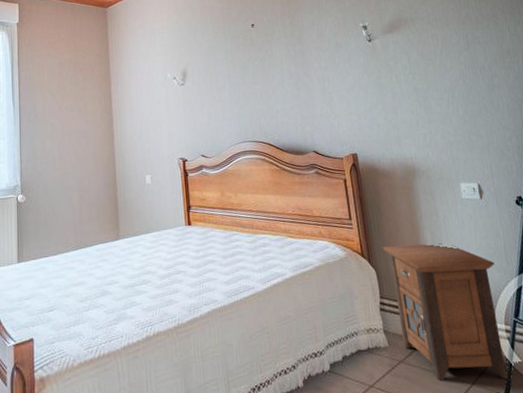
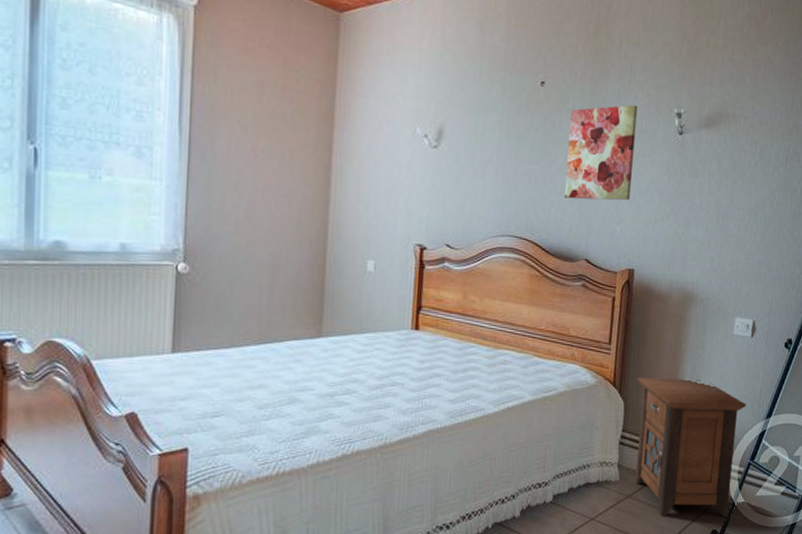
wall art: none [278,27,340,106] -> present [564,104,638,201]

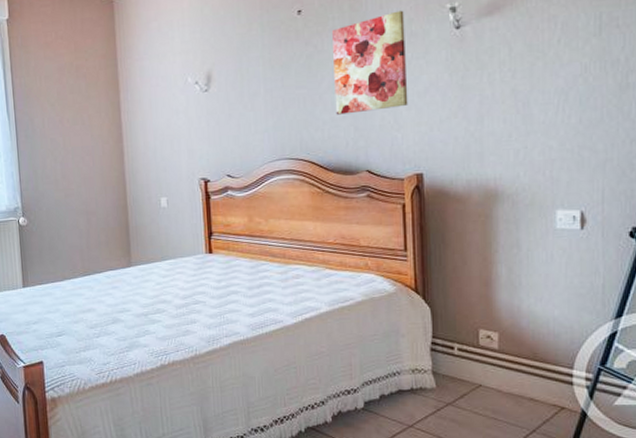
nightstand: present [635,378,747,517] -> none [442,280,587,428]

